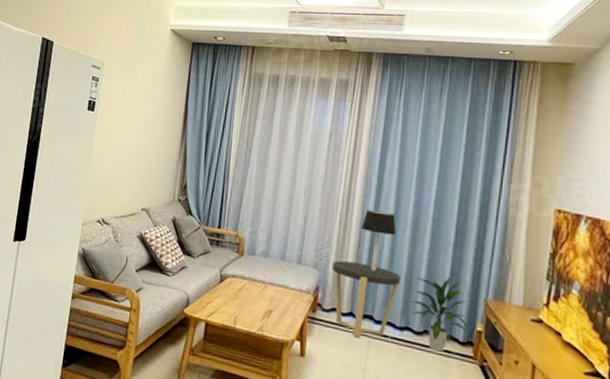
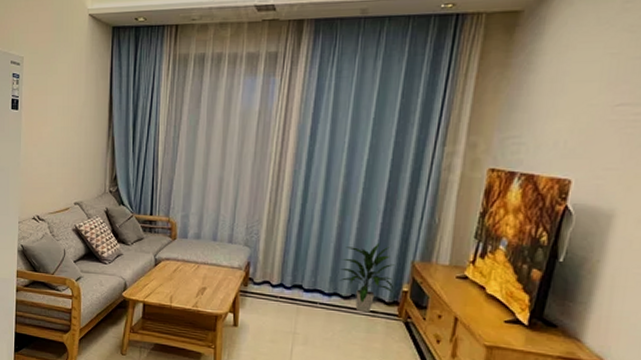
side table: present [332,260,401,338] -> none [262,237,331,306]
table lamp: present [361,210,396,271] -> none [291,185,326,244]

